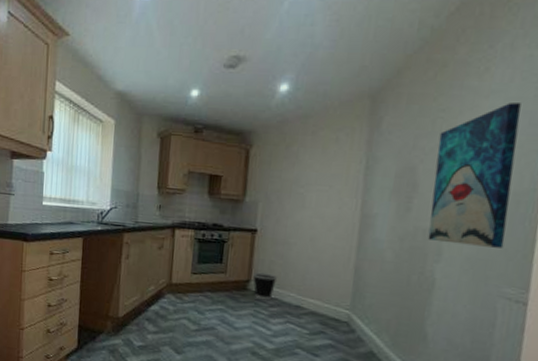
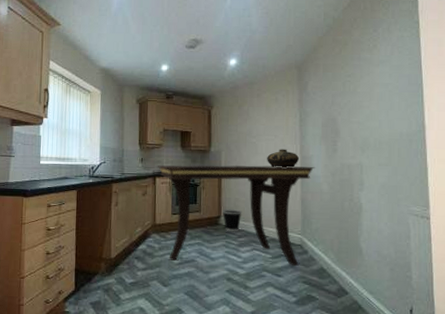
dining table: none [177,214,378,347] -> present [157,164,315,267]
ceramic pot: none [315,203,360,228] -> present [267,149,300,168]
wall art: present [427,103,521,248] -> none [349,69,406,176]

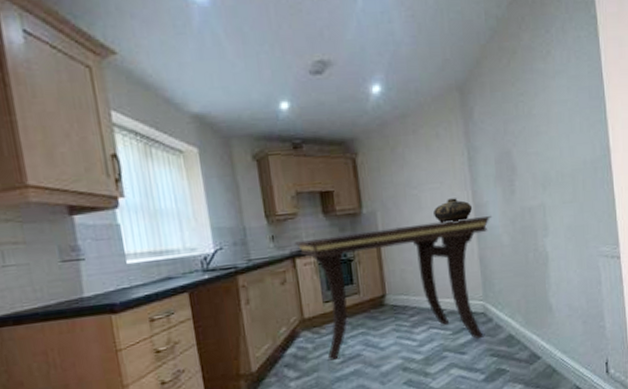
wastebasket: present [222,209,242,232] -> none [386,282,412,312]

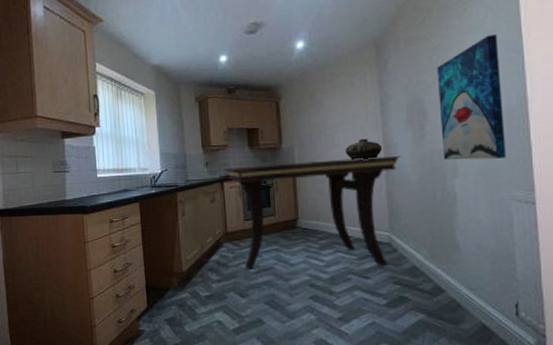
wall art: none [523,80,593,217] -> present [437,35,507,160]

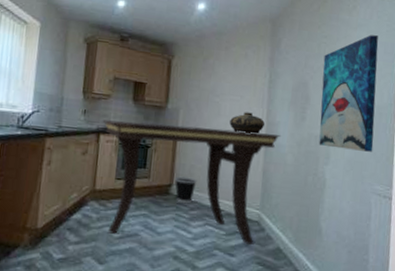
wastebasket: none [299,210,322,235] -> present [174,176,197,204]

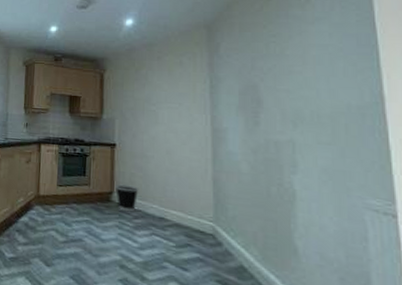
dining table: present [102,119,281,246] -> none [42,131,230,261]
ceramic pot: present [229,112,266,134] -> none [169,119,211,141]
wall art: present [318,35,378,152] -> none [275,27,358,160]

